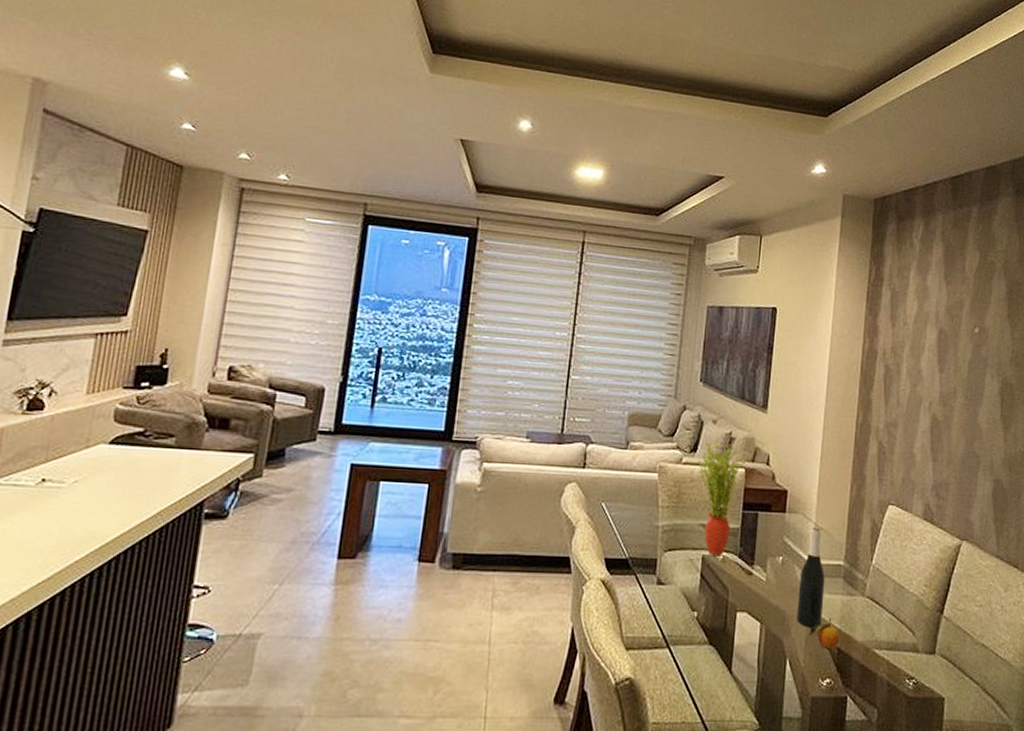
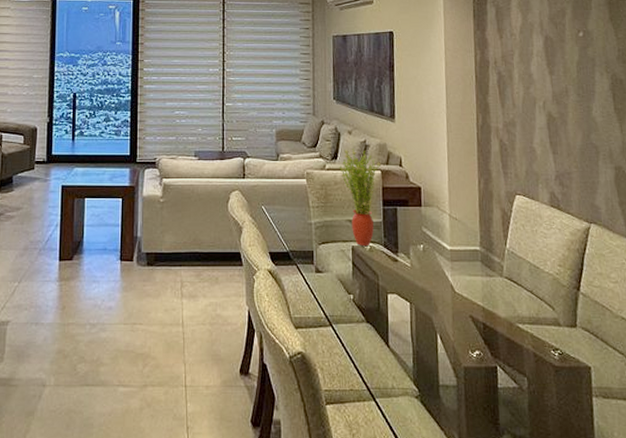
wine bottle: present [796,527,825,628] -> none [440,218,466,306]
fruit: present [809,618,840,650] -> none [455,297,484,325]

